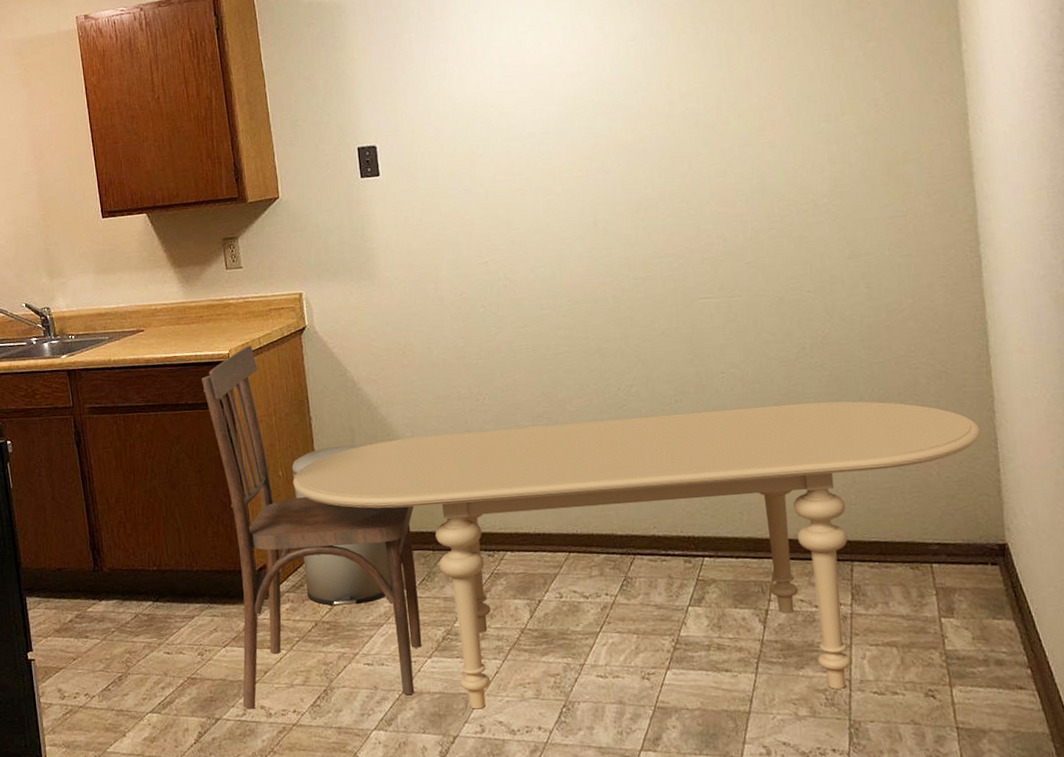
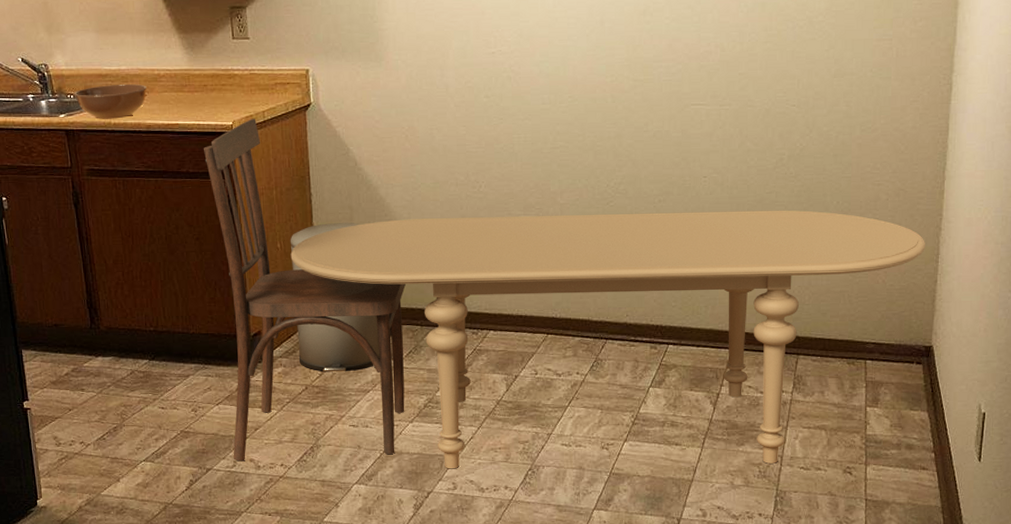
bowl: none [75,320,145,358] -> present [74,83,147,119]

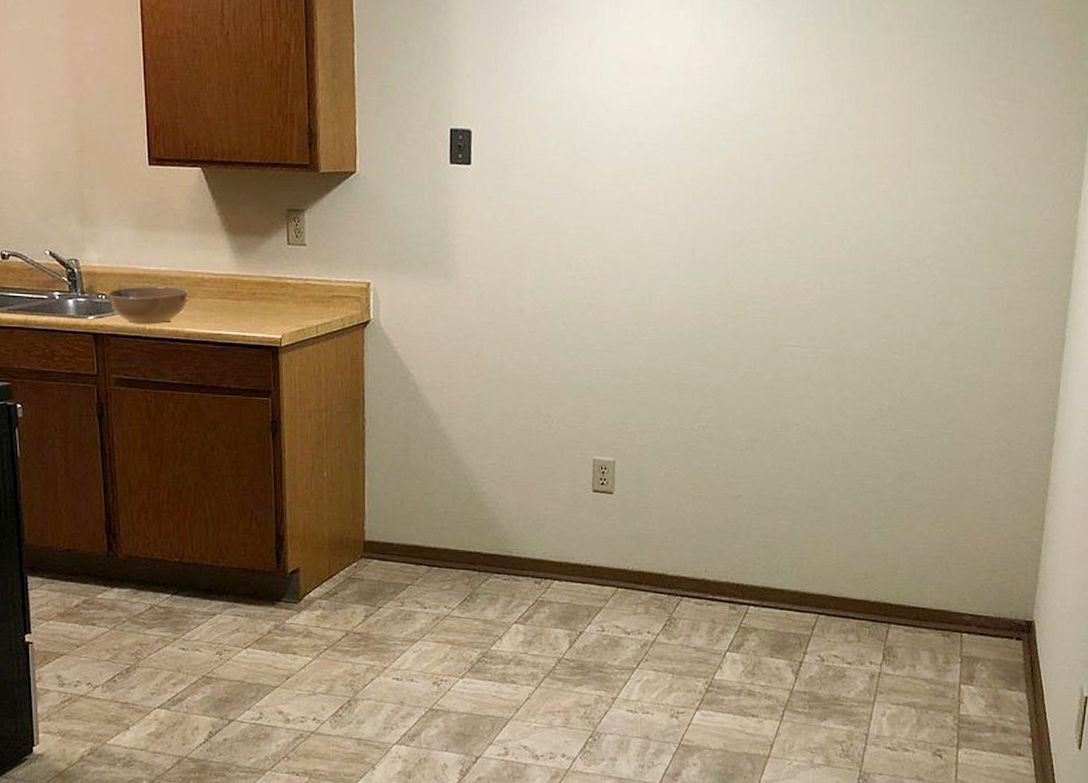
dining chair: present [204,118,406,462] -> none [248,332,464,713]
dining table: present [290,210,926,469] -> none [338,452,1031,742]
pedal bin: present [290,223,380,372] -> none [338,452,431,619]

